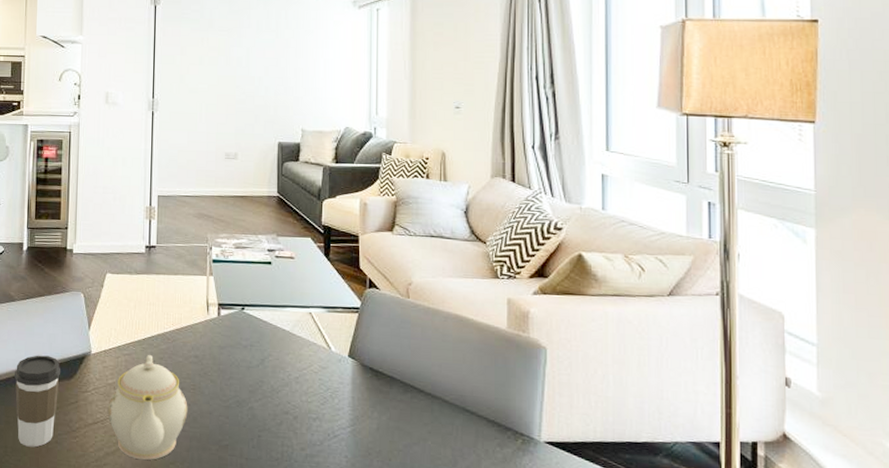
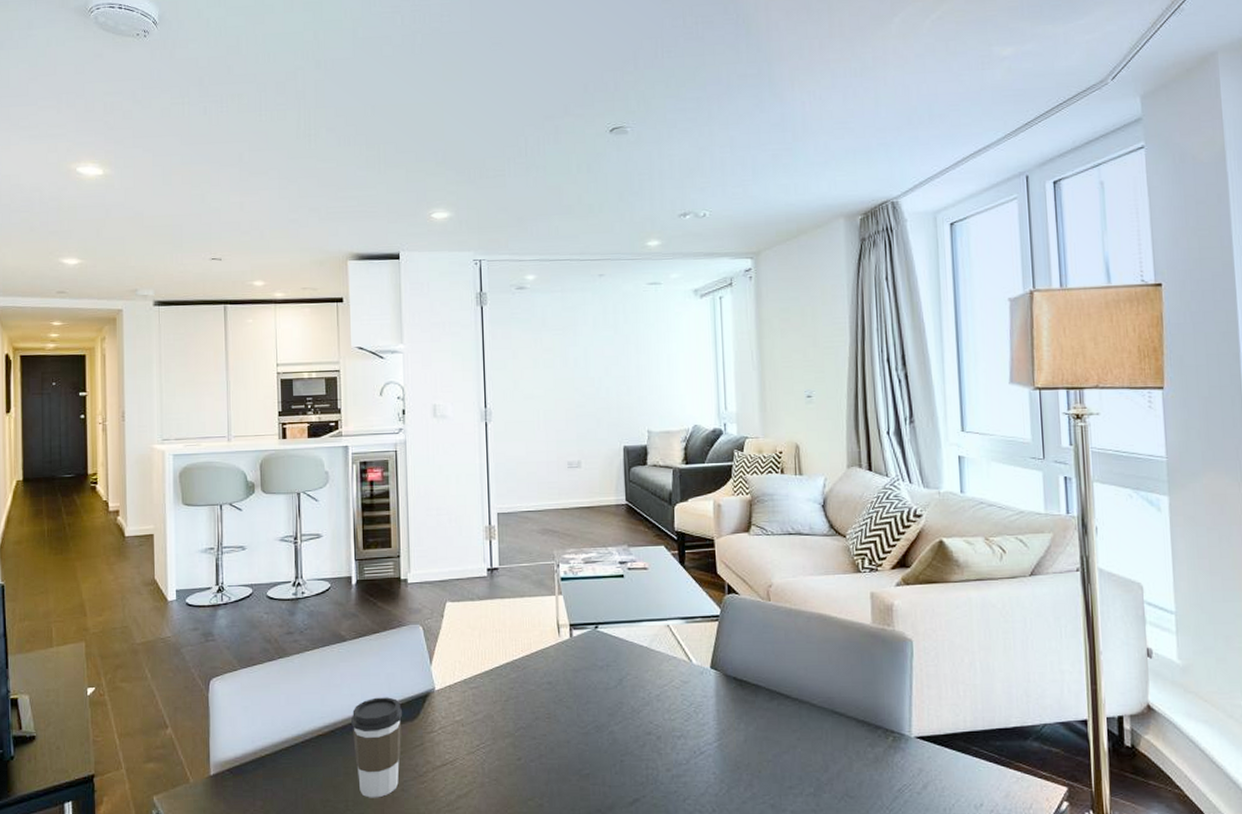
teapot: present [107,355,188,460] -> none [456,686,544,798]

